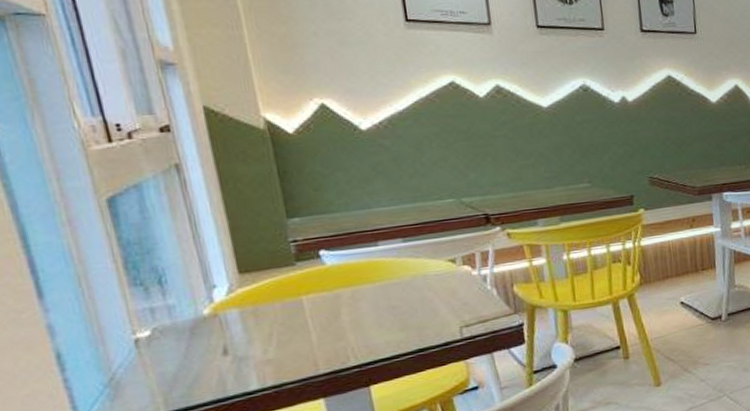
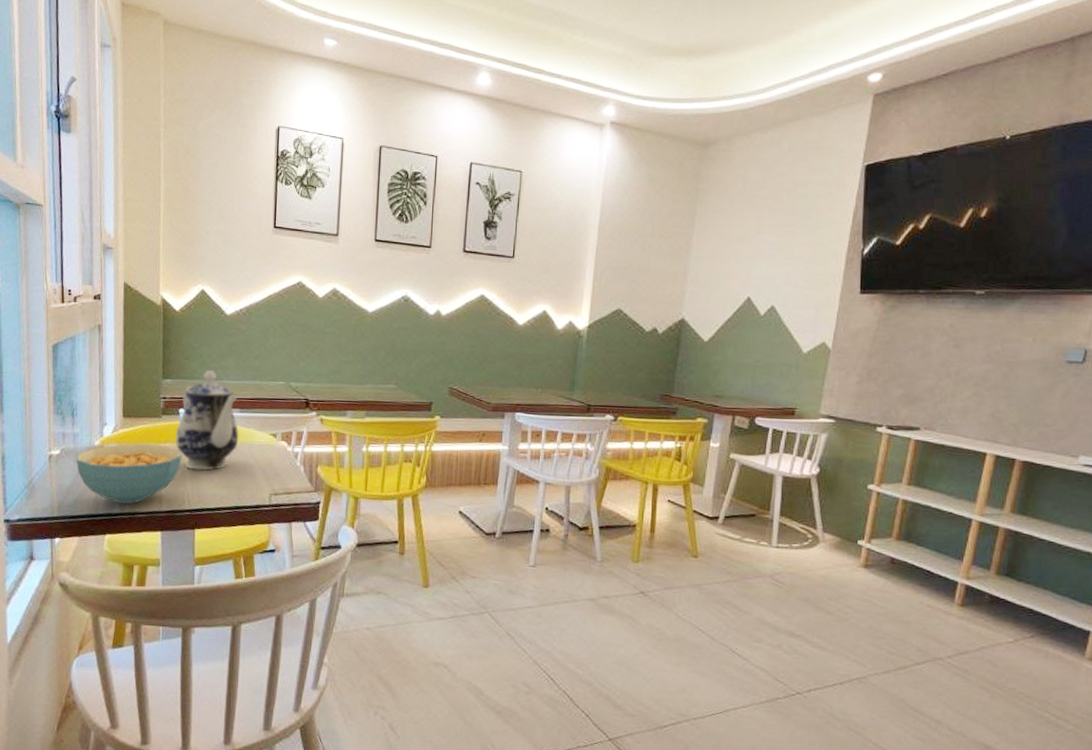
cereal bowl: none [178,297,336,379] -> present [76,444,183,504]
teapot: none [320,199,409,319] -> present [175,370,239,471]

